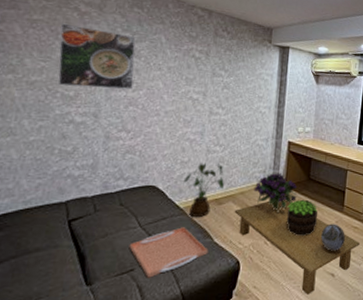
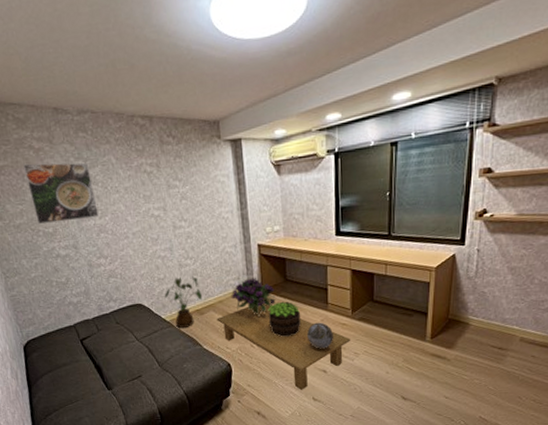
serving tray: present [129,227,209,278] -> none [132,338,201,382]

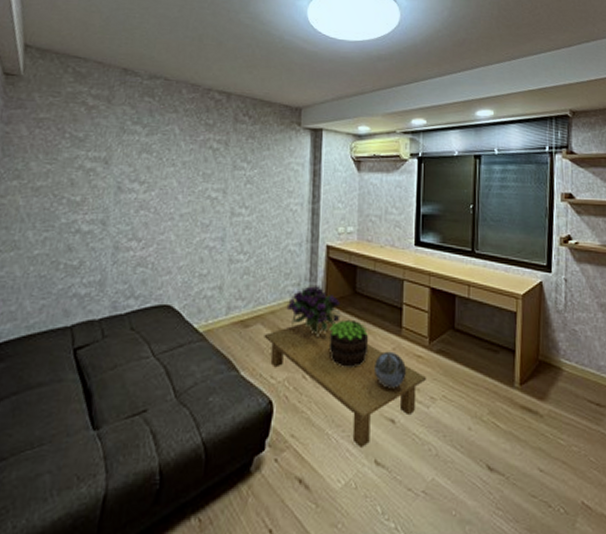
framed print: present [22,162,99,225] -> none [63,120,147,191]
house plant: present [164,276,202,328] -> none [202,275,251,343]

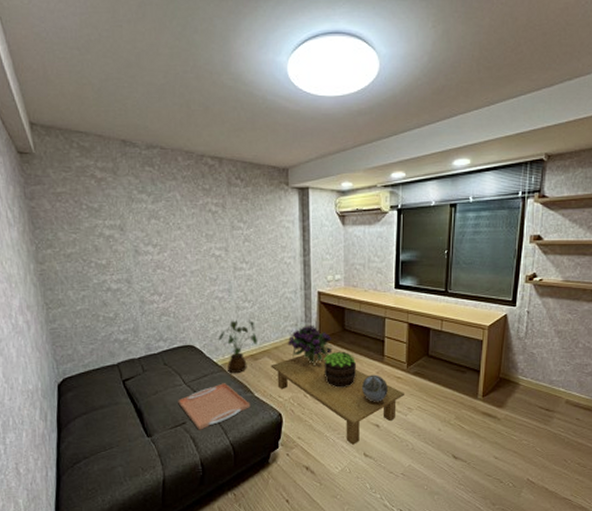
serving tray: none [141,356,234,422] -> present [178,383,251,430]
house plant: none [202,275,251,343] -> present [218,320,257,373]

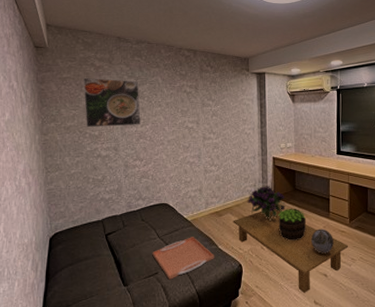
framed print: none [82,192,157,256] -> present [82,77,141,128]
house plant: present [218,320,257,373] -> none [188,181,221,227]

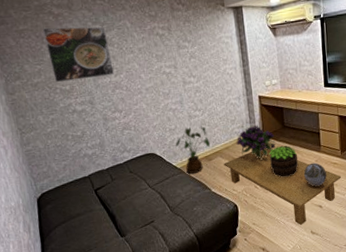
serving tray: present [152,237,215,280] -> none [145,183,209,226]
house plant: none [188,181,221,227] -> present [175,126,210,174]

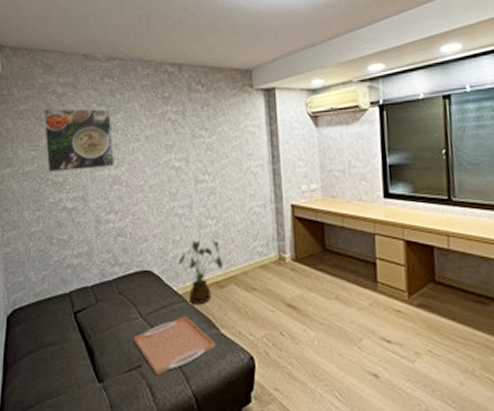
serving tray: none [145,183,209,226] -> present [133,316,216,376]
coffee table: present [223,148,342,225] -> none [239,278,410,401]
bouquet: present [236,125,276,160] -> none [257,244,312,295]
potted plant: present [269,145,299,178] -> none [302,276,345,325]
decorative sphere: present [304,162,327,187] -> none [352,307,386,343]

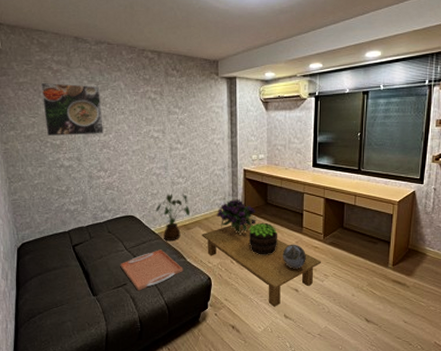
coffee table: none [239,278,410,401] -> present [201,223,322,307]
bouquet: none [257,244,312,295] -> present [216,198,256,235]
potted plant: none [302,276,345,325] -> present [248,222,278,256]
decorative sphere: none [352,307,386,343] -> present [283,244,306,269]

